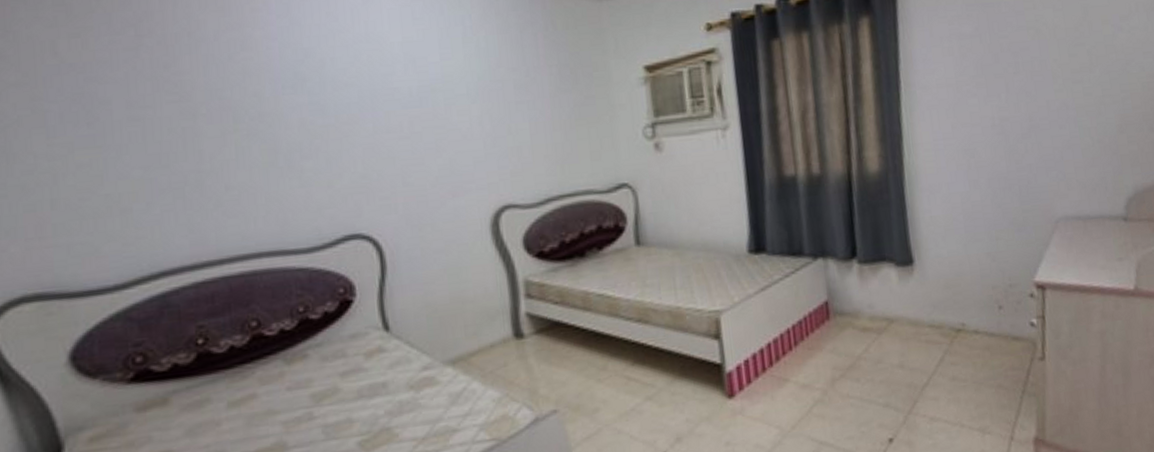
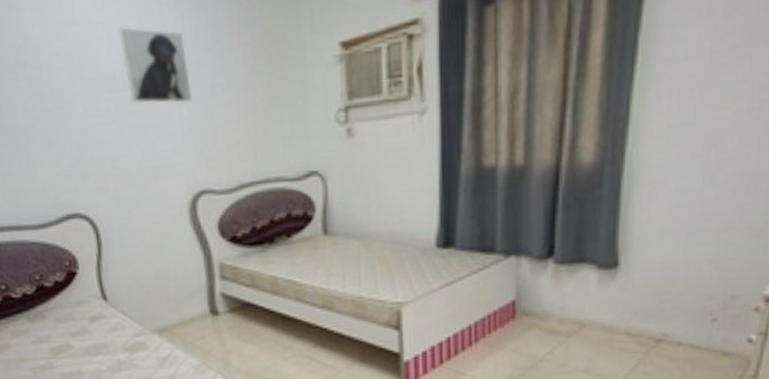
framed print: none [416,46,497,120] -> present [118,27,193,104]

